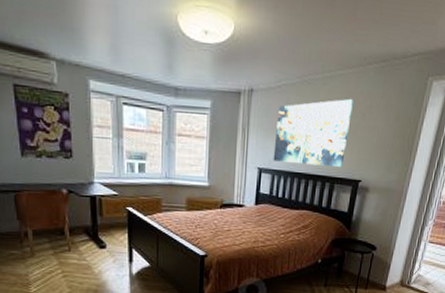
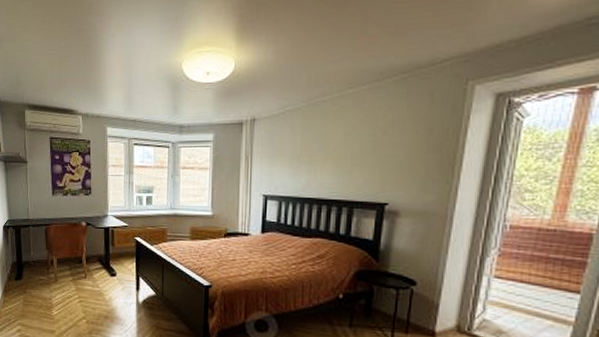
wall art: present [273,98,353,168] -> none [279,116,370,191]

